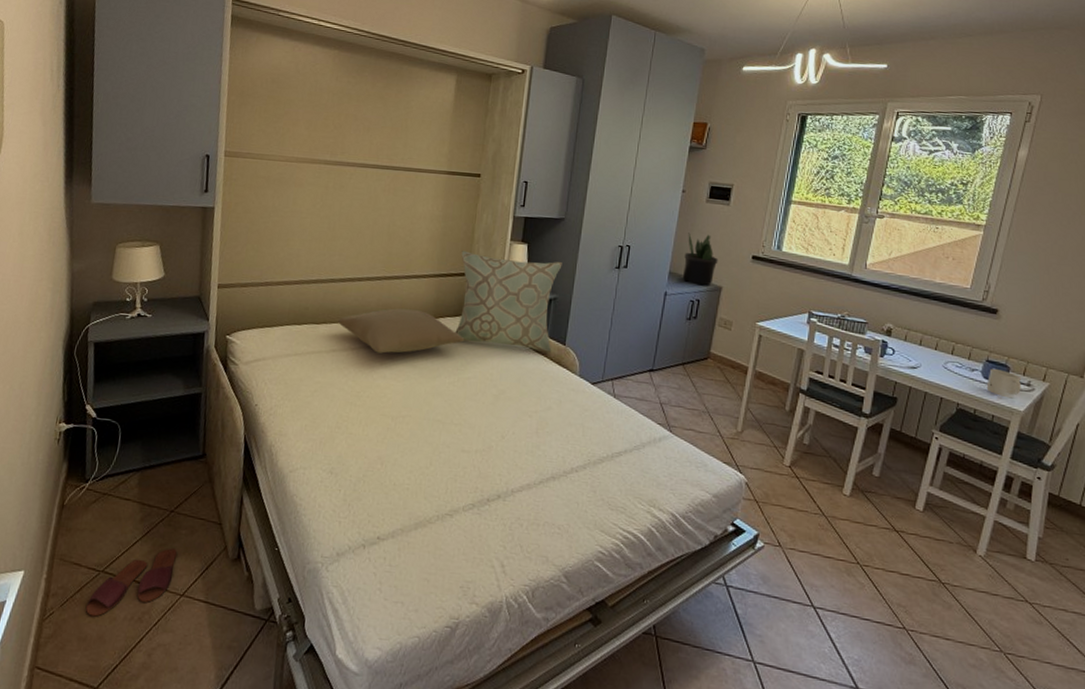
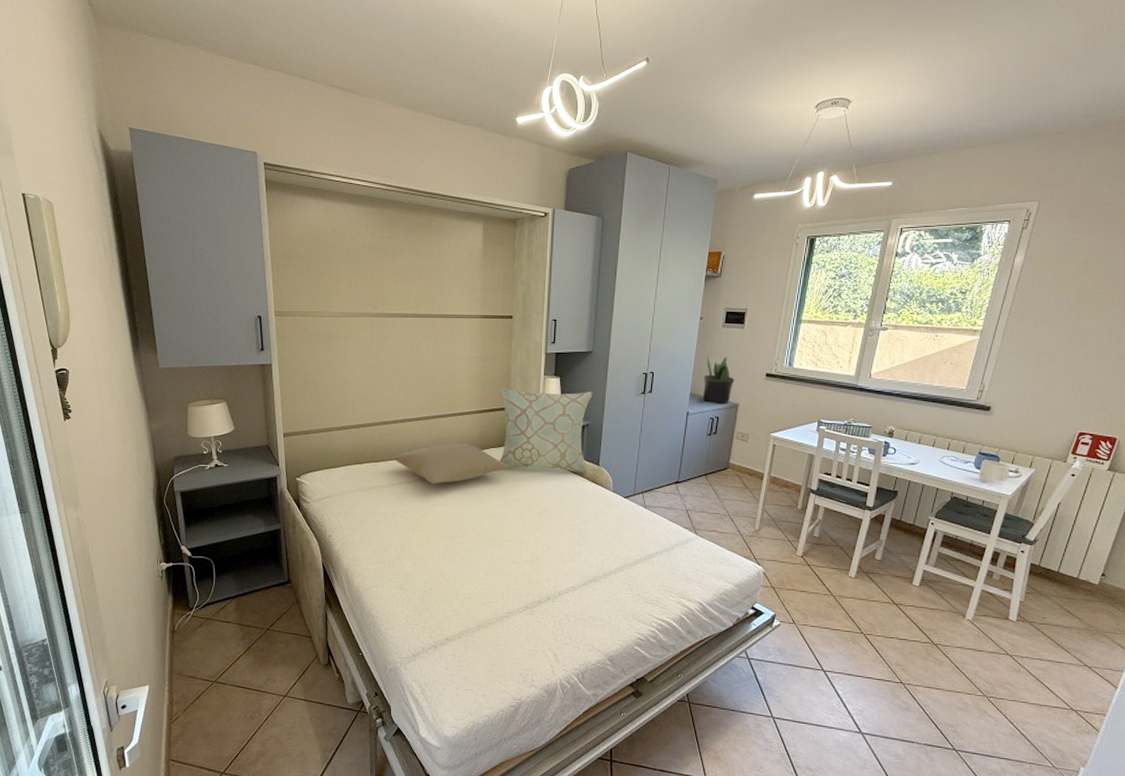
slippers: present [86,548,177,617] -> none [206,659,276,718]

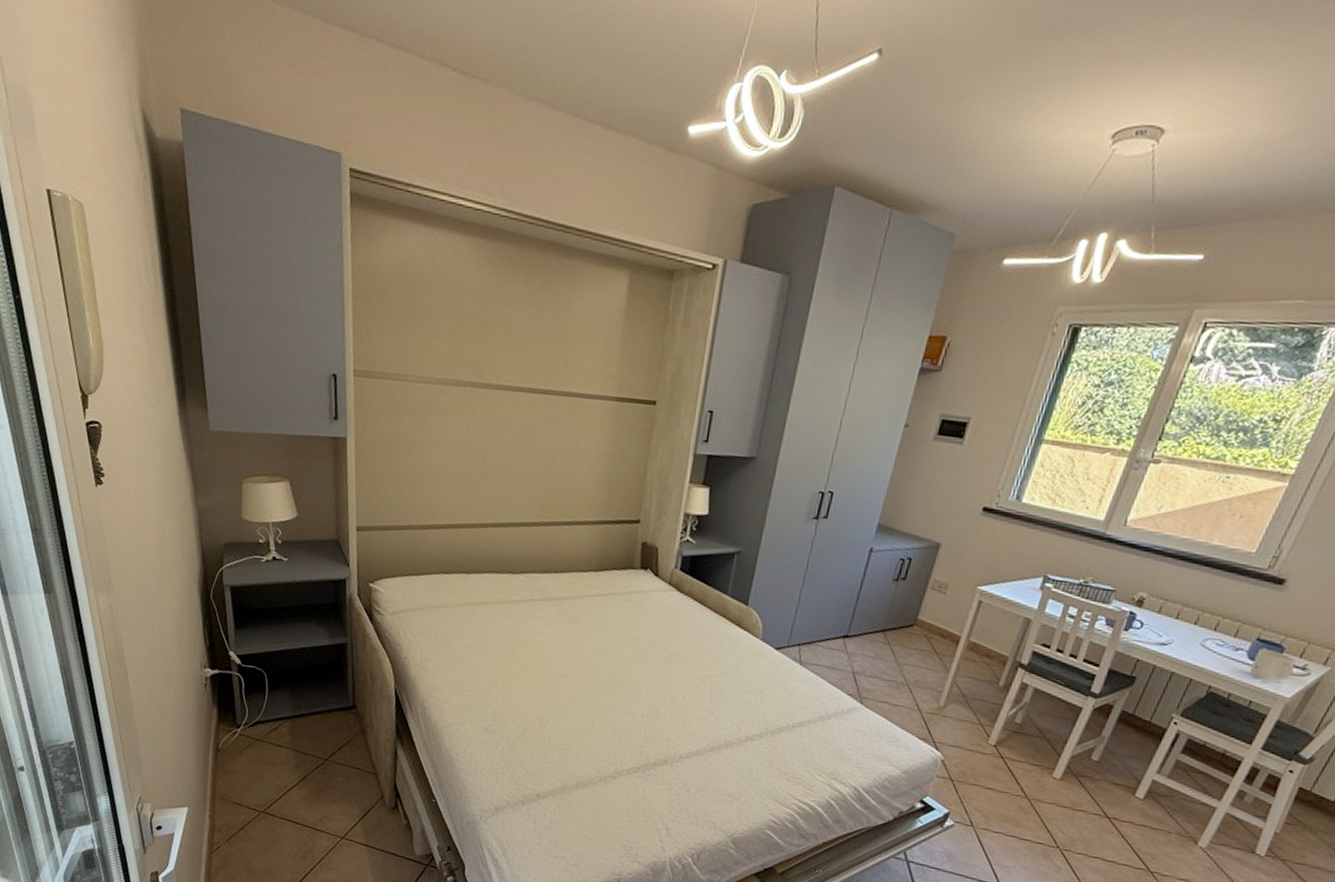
pillow: present [393,443,508,484] -> none [489,558,632,608]
pillow: present [500,388,593,474] -> none [622,494,750,614]
planter: present [702,356,735,404] -> none [893,477,941,542]

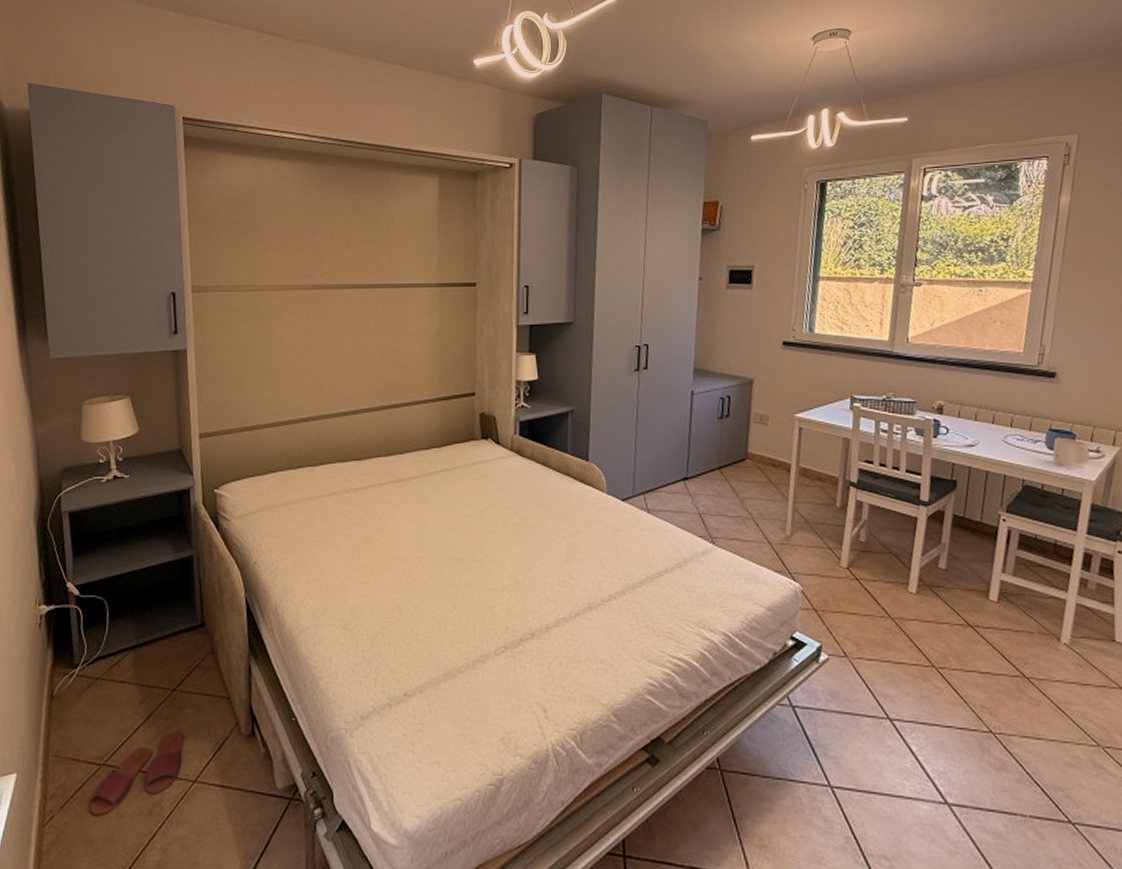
slippers: none [251,794,334,853] -> present [90,731,184,816]

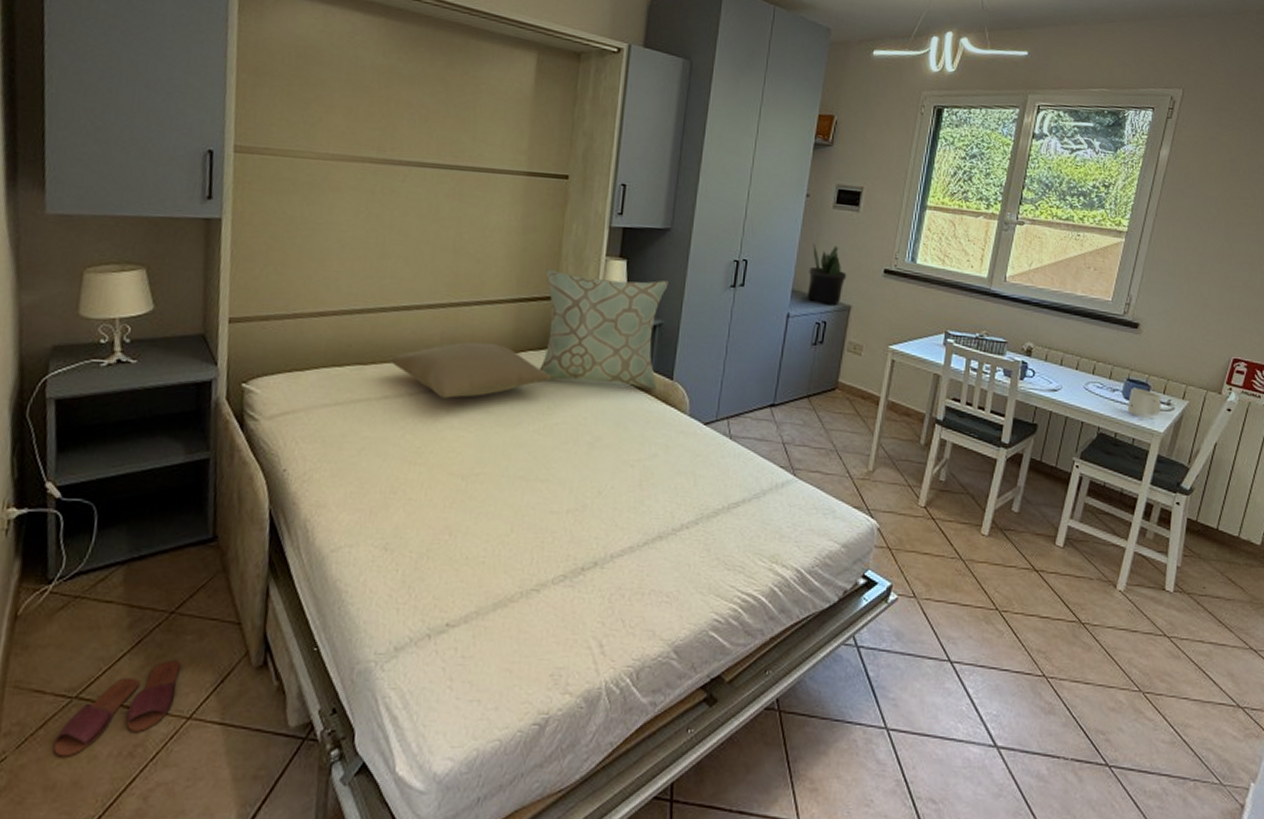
pillow: none [335,440,476,491] -> present [389,342,550,398]
pillow: none [464,369,576,472] -> present [539,269,669,391]
planter: none [708,323,746,380] -> present [806,244,847,305]

